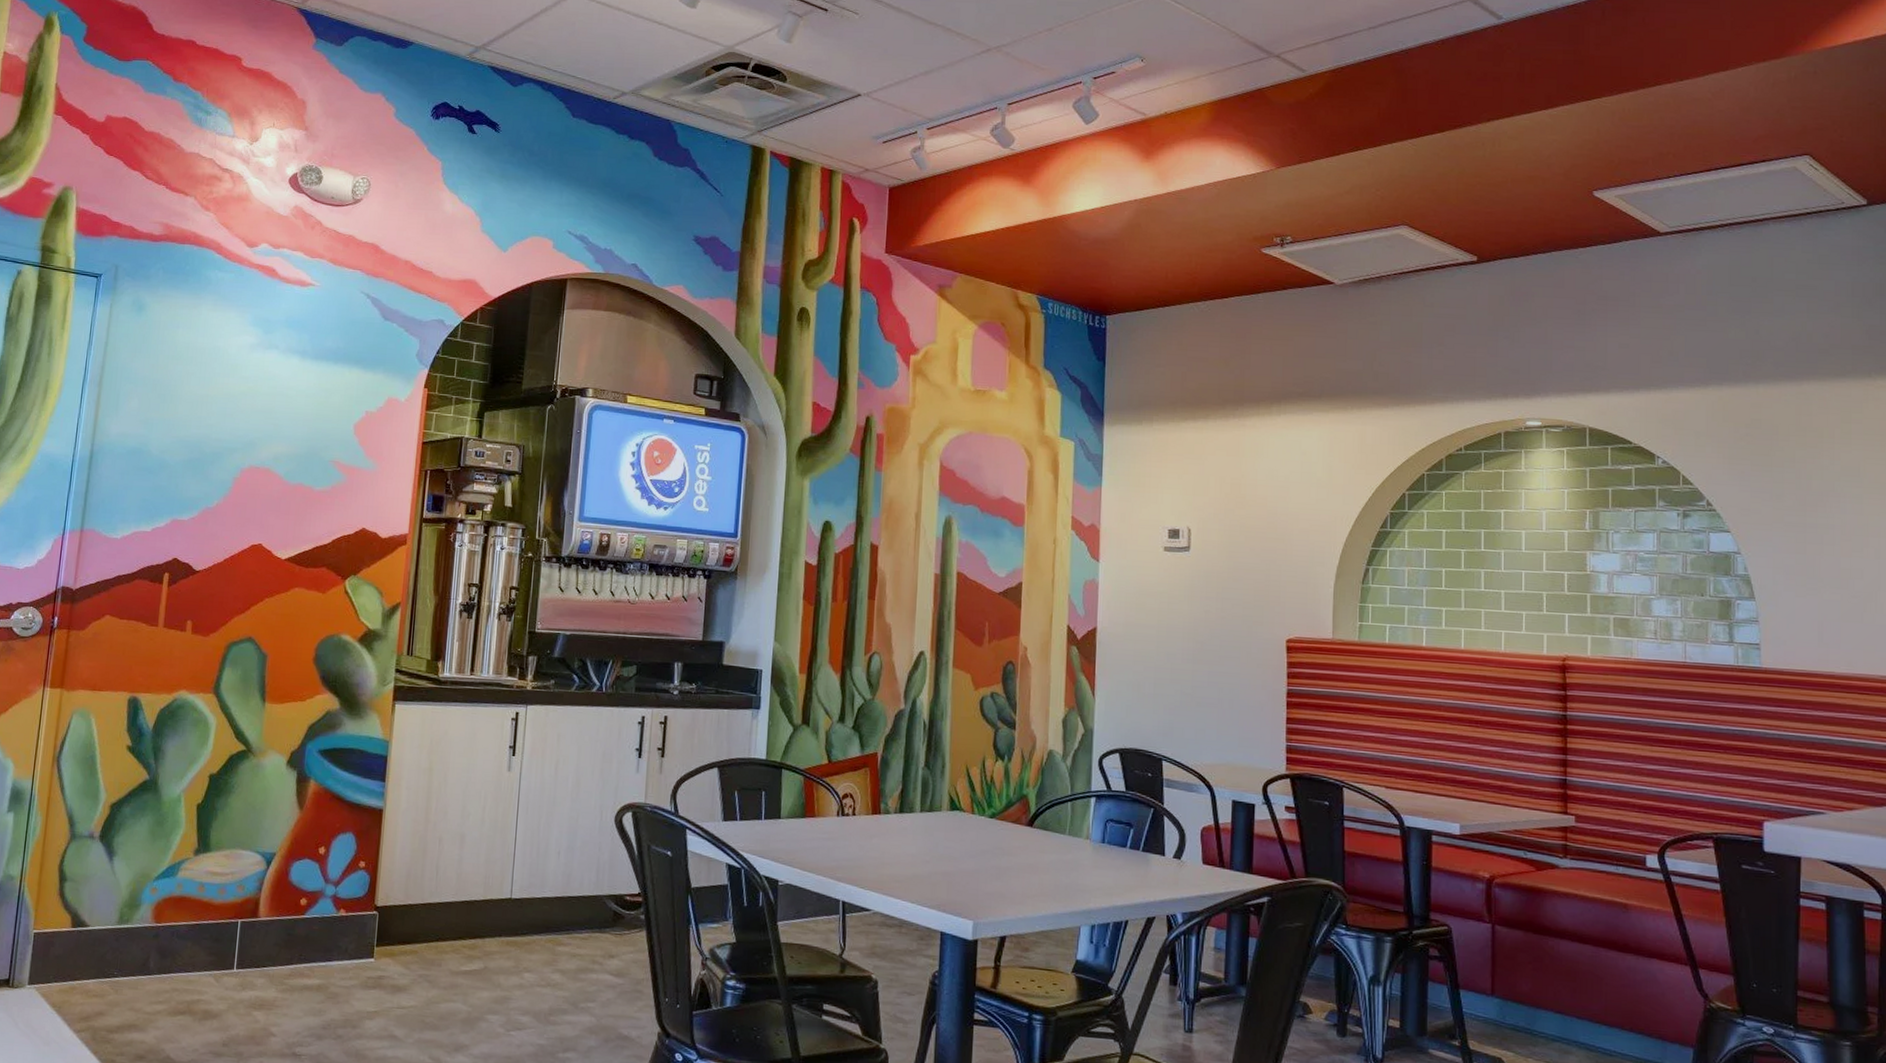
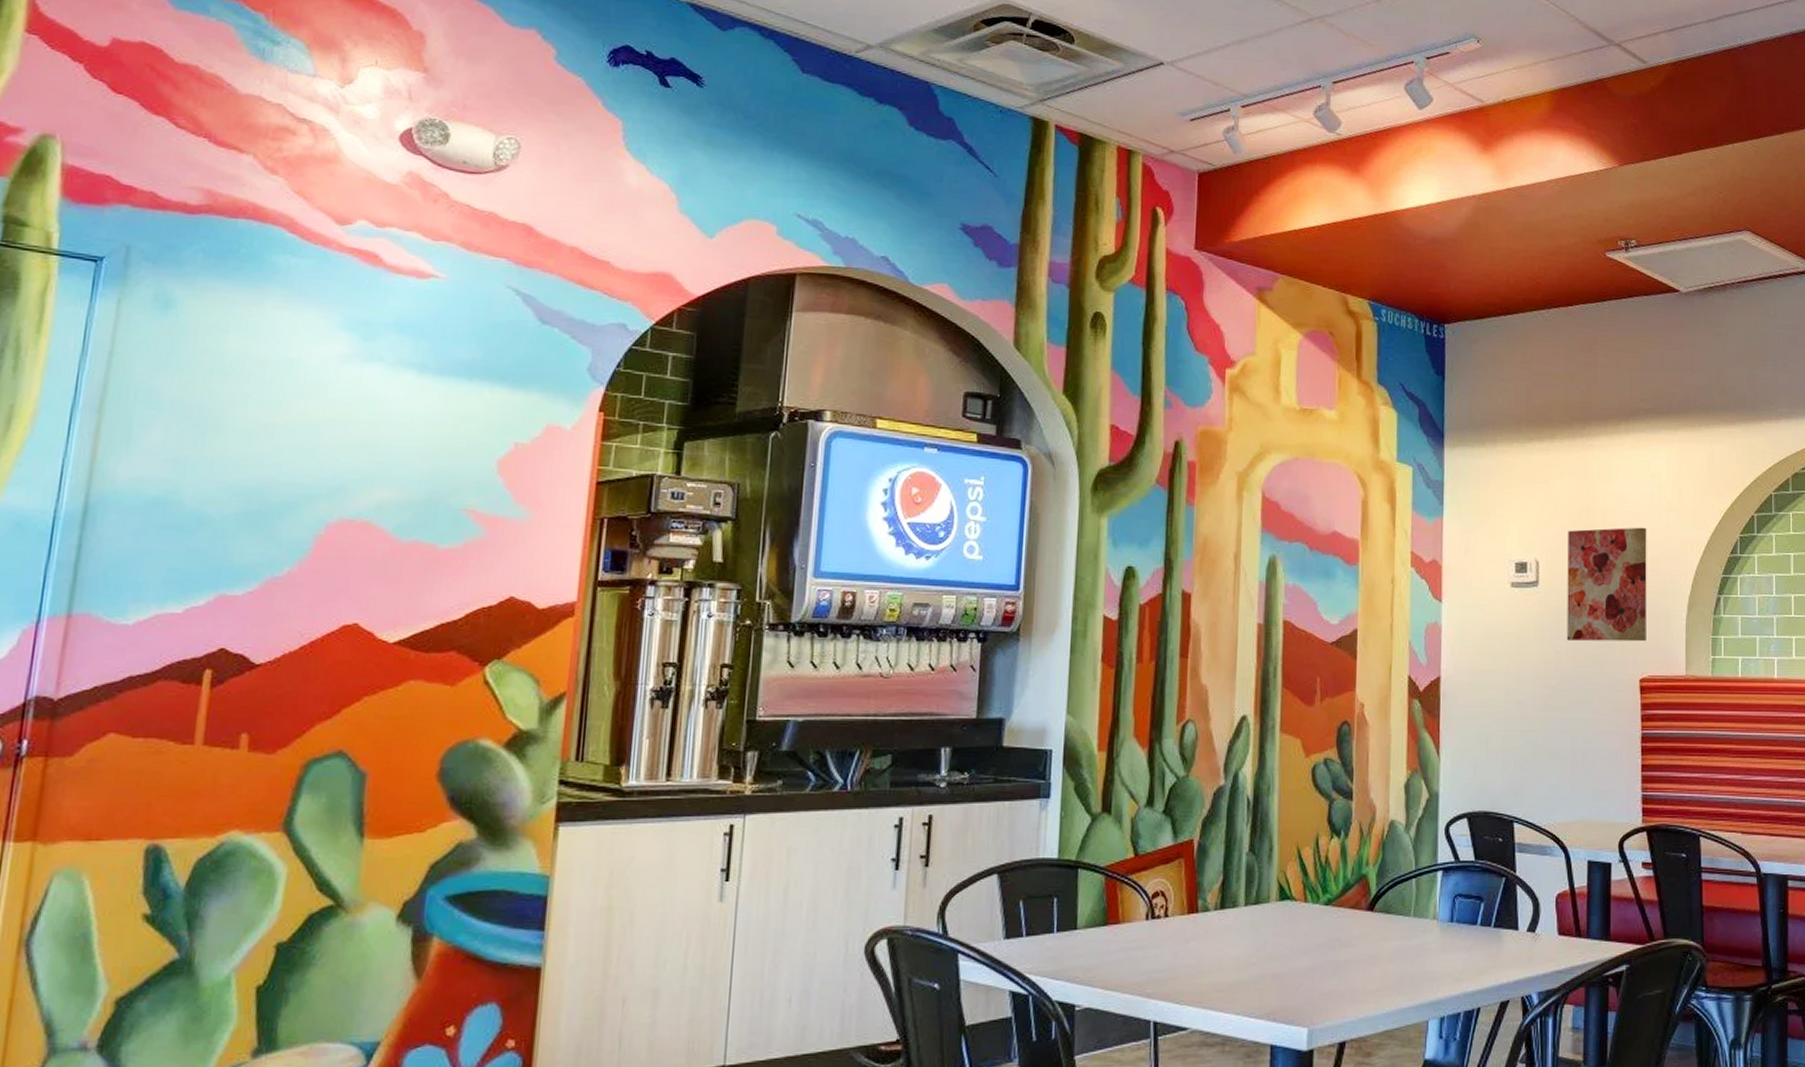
wall art: none [1216,500,1297,606] -> present [1566,527,1647,642]

